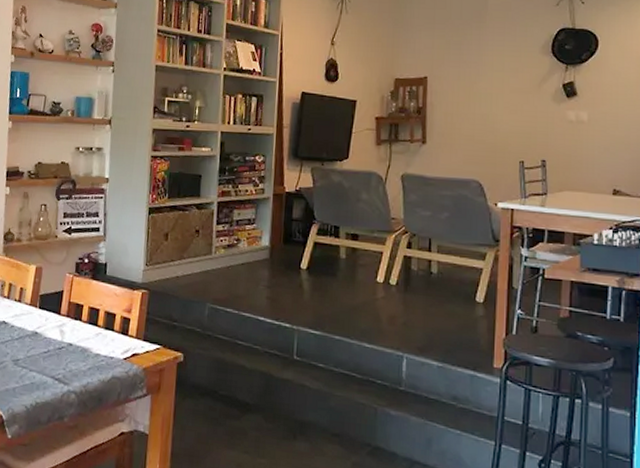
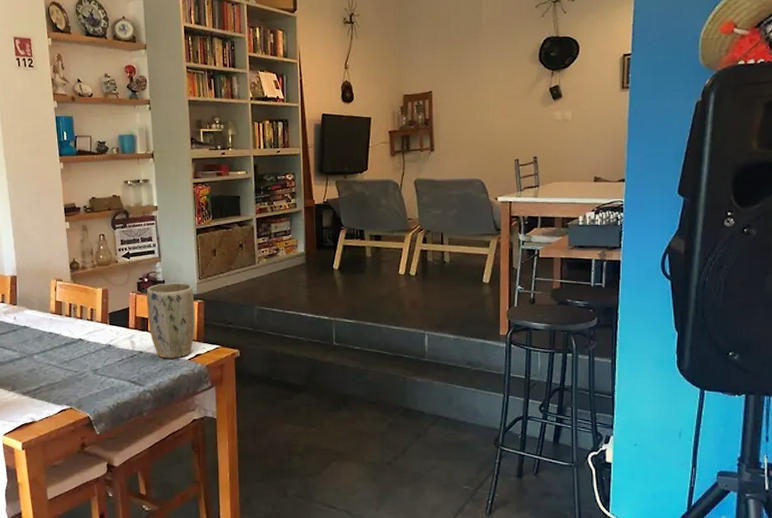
plant pot: none [82,266,139,356] -> present [147,283,195,359]

